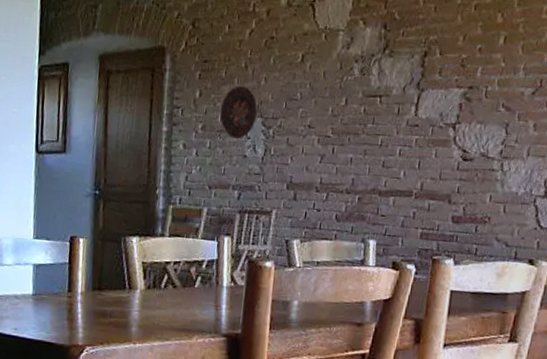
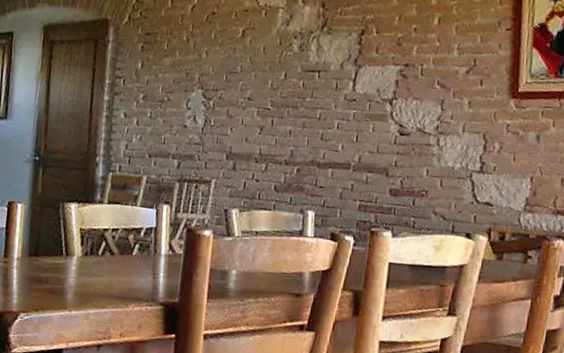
decorative plate: present [220,86,258,139] -> none [161,58,199,109]

